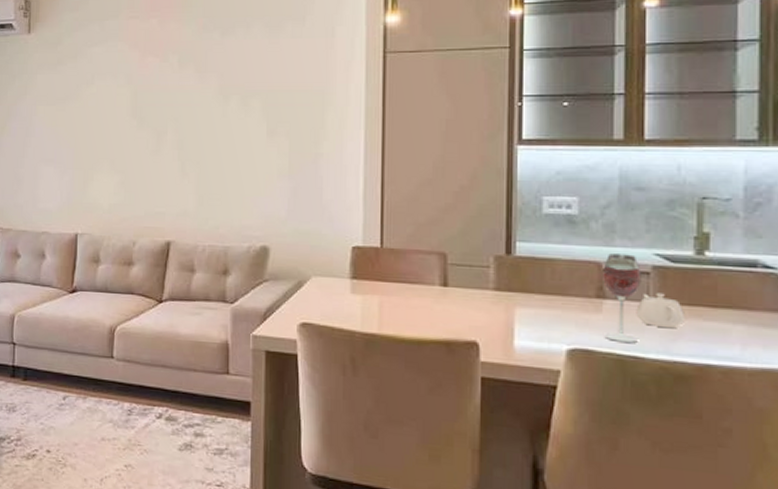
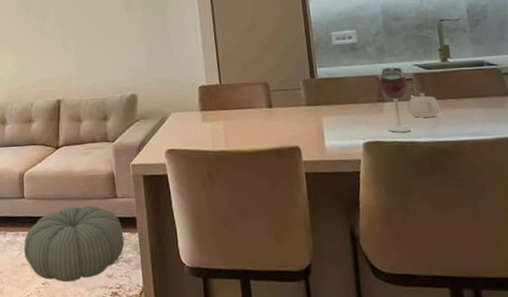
pouf: none [106,377,233,469] -> present [24,205,125,282]

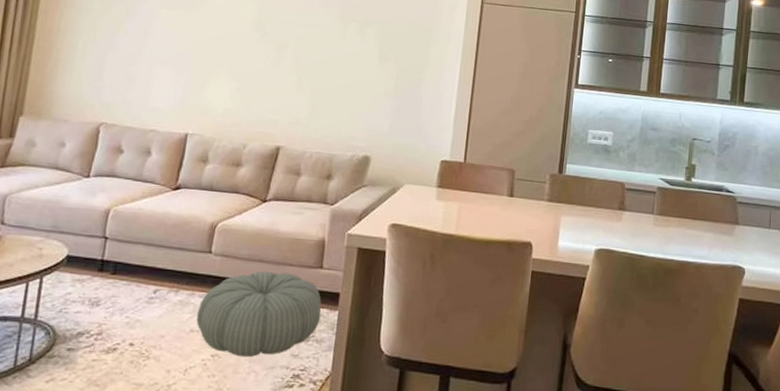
wineglass: present [380,67,411,133] -> none [622,176,650,245]
teapot: present [407,92,442,118] -> none [644,207,676,235]

